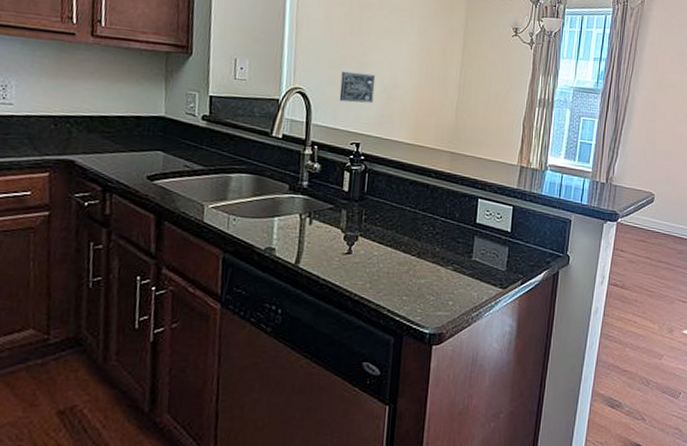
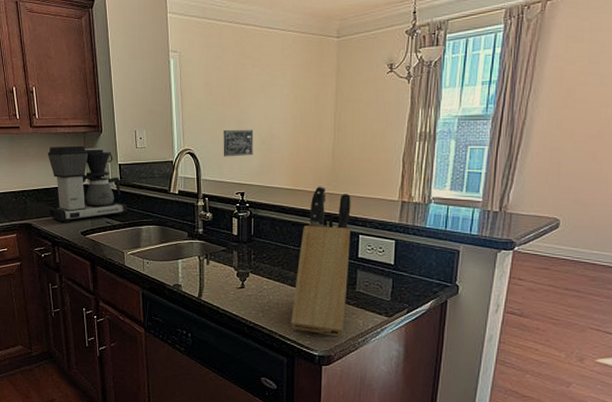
coffee maker: none [103,64,215,164] -> present [47,145,128,223]
knife block: none [401,144,472,310] -> present [291,186,351,336]

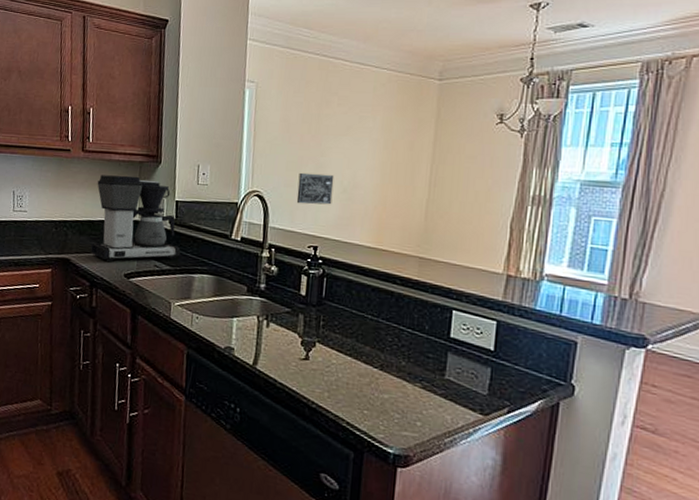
knife block: present [291,186,351,336] -> none [362,248,445,433]

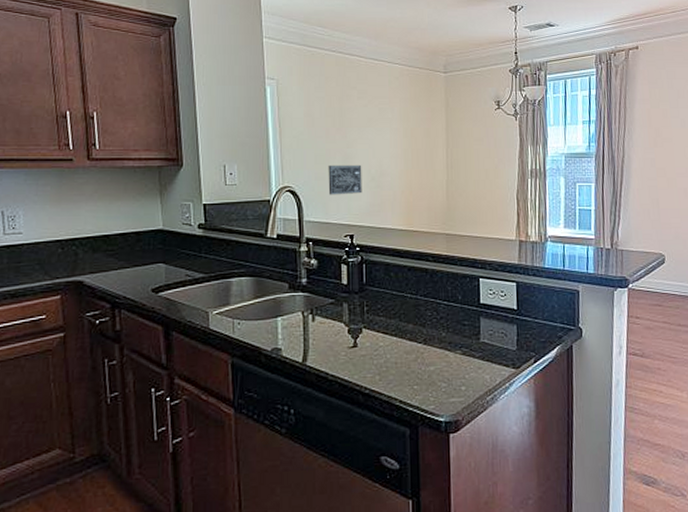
coffee maker: present [91,175,181,263] -> none [108,182,214,279]

